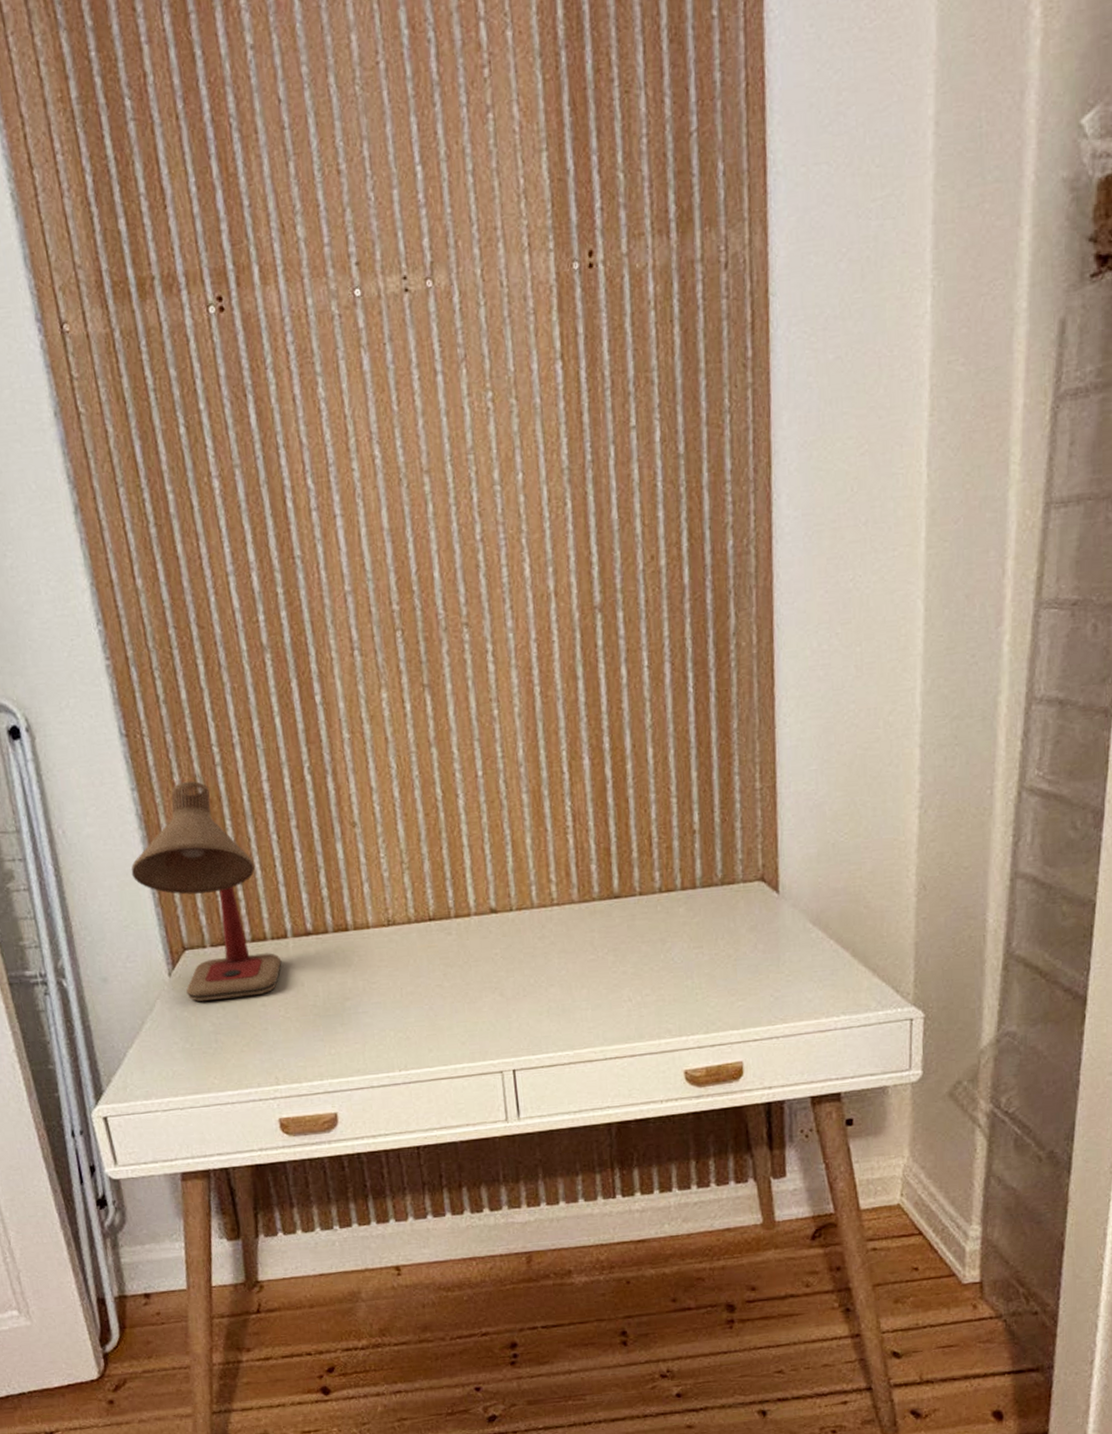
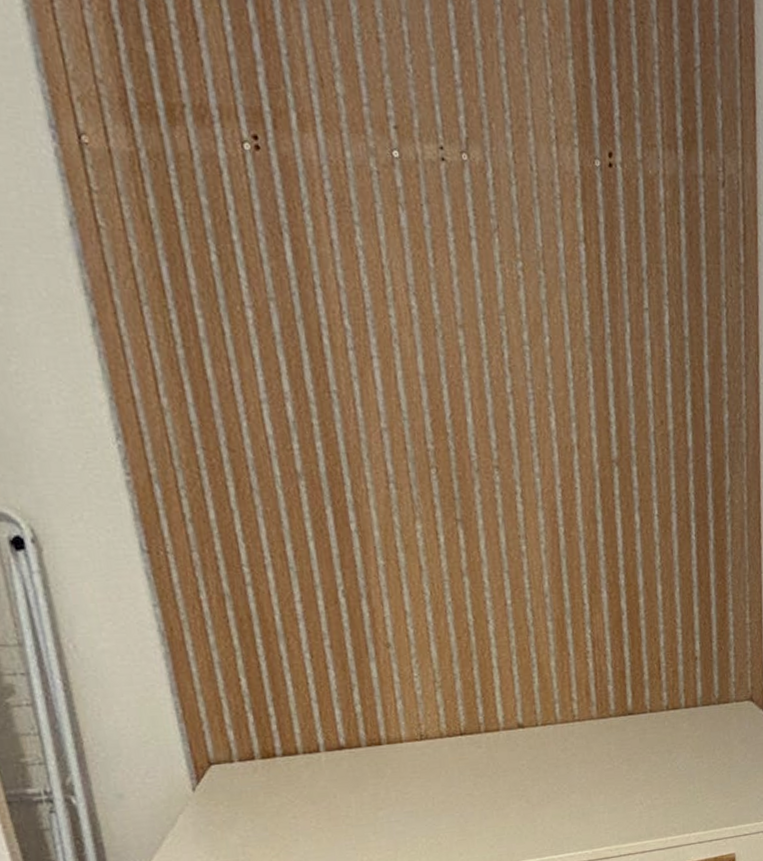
desk lamp: present [131,780,282,1002] -> none [151,599,314,816]

